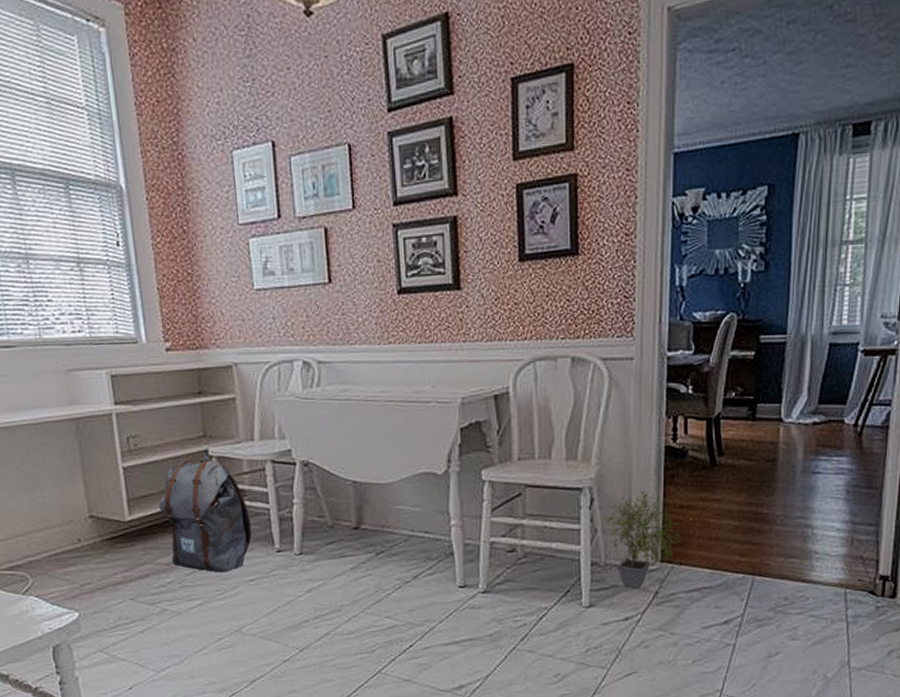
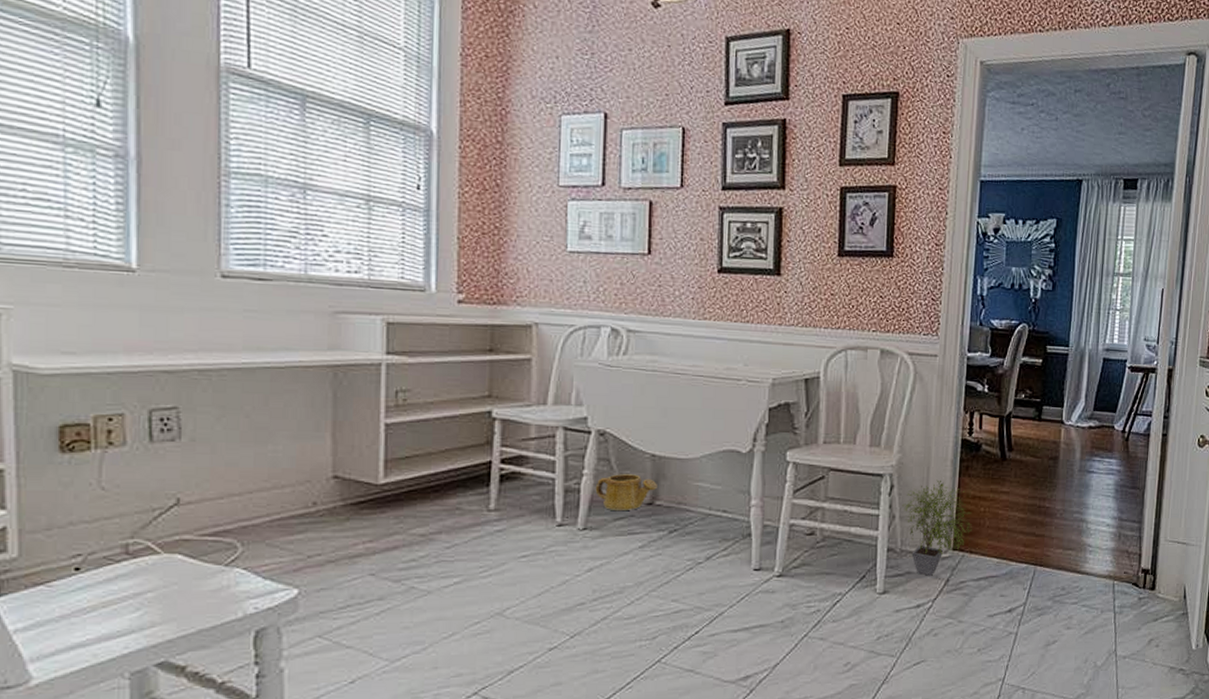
backpack: present [159,454,252,573] -> none [423,416,531,547]
watering can: none [305,501,361,537] -> present [595,474,657,512]

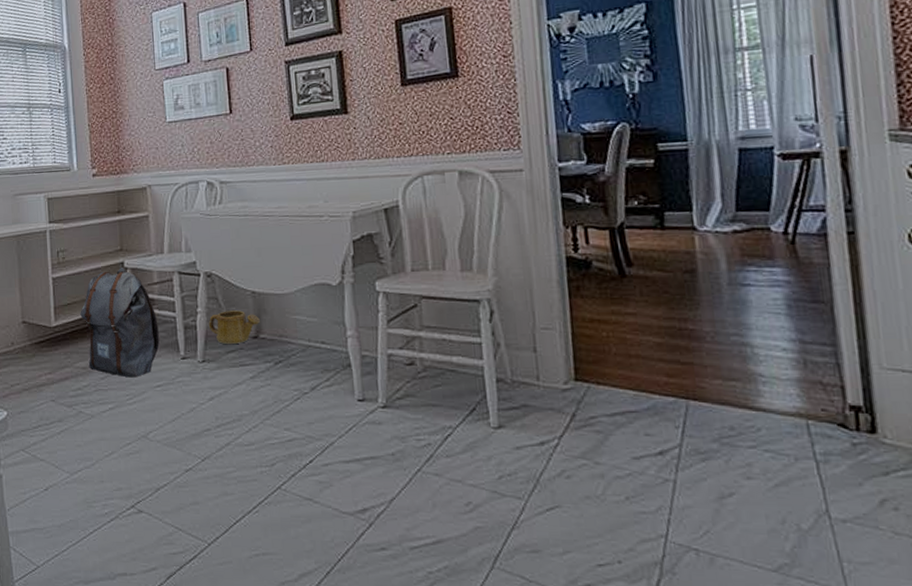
backpack: none [423,416,531,547] -> present [80,266,160,378]
potted plant: present [902,480,973,576] -> none [507,303,597,410]

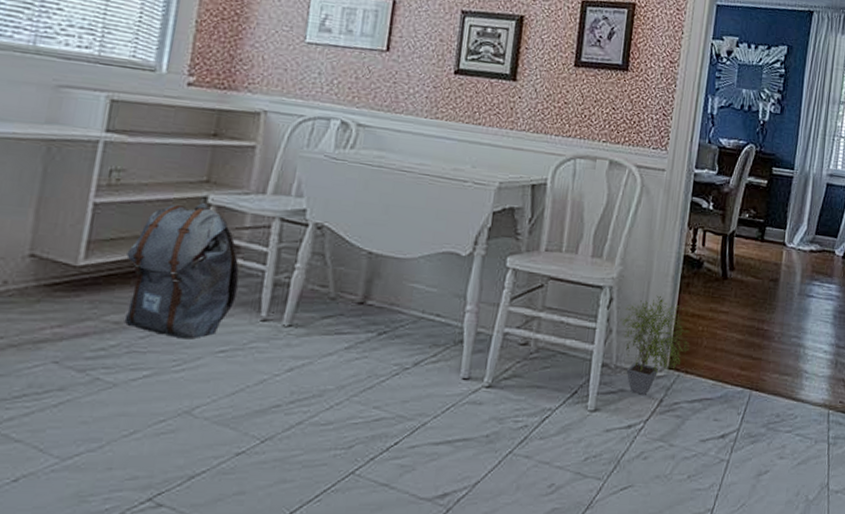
watering can: present [208,310,260,345] -> none [306,270,371,310]
potted plant: none [507,303,597,410] -> present [620,295,690,395]

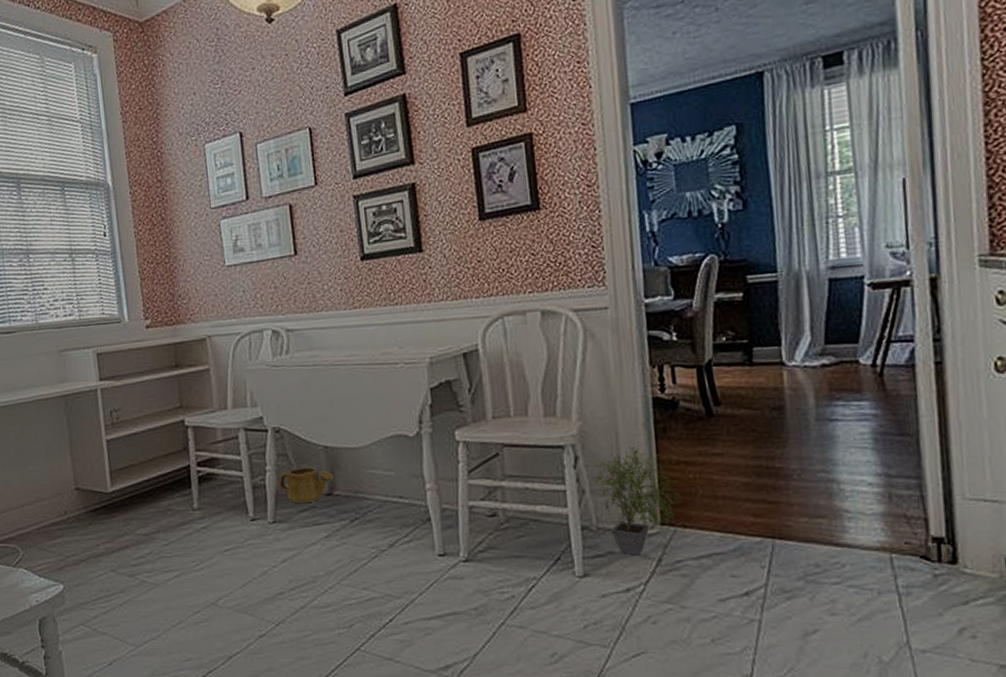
backpack: present [124,201,240,339] -> none [138,425,227,543]
watering can: none [306,270,371,310] -> present [278,467,334,504]

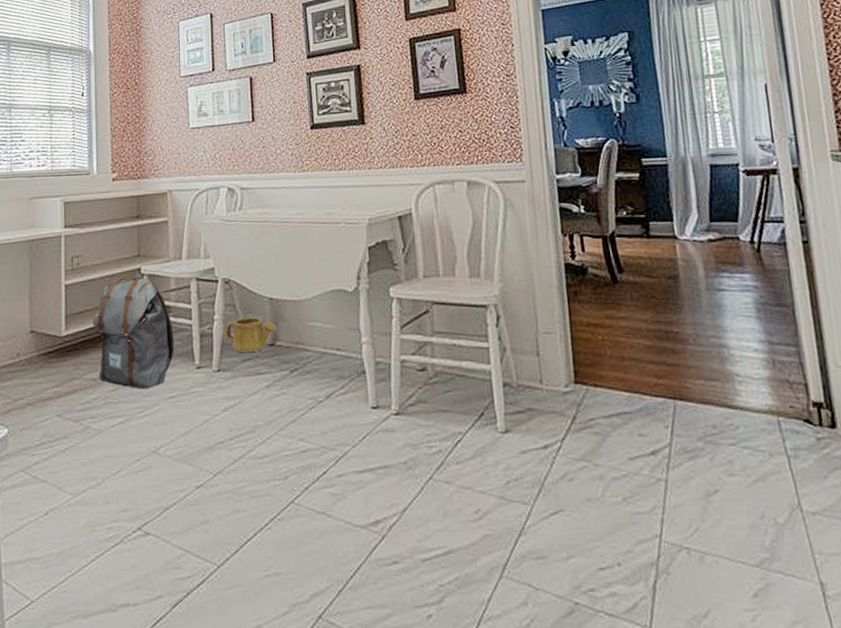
backpack: none [138,425,227,543] -> present [93,273,174,389]
potted plant: present [592,446,683,556] -> none [512,307,594,413]

